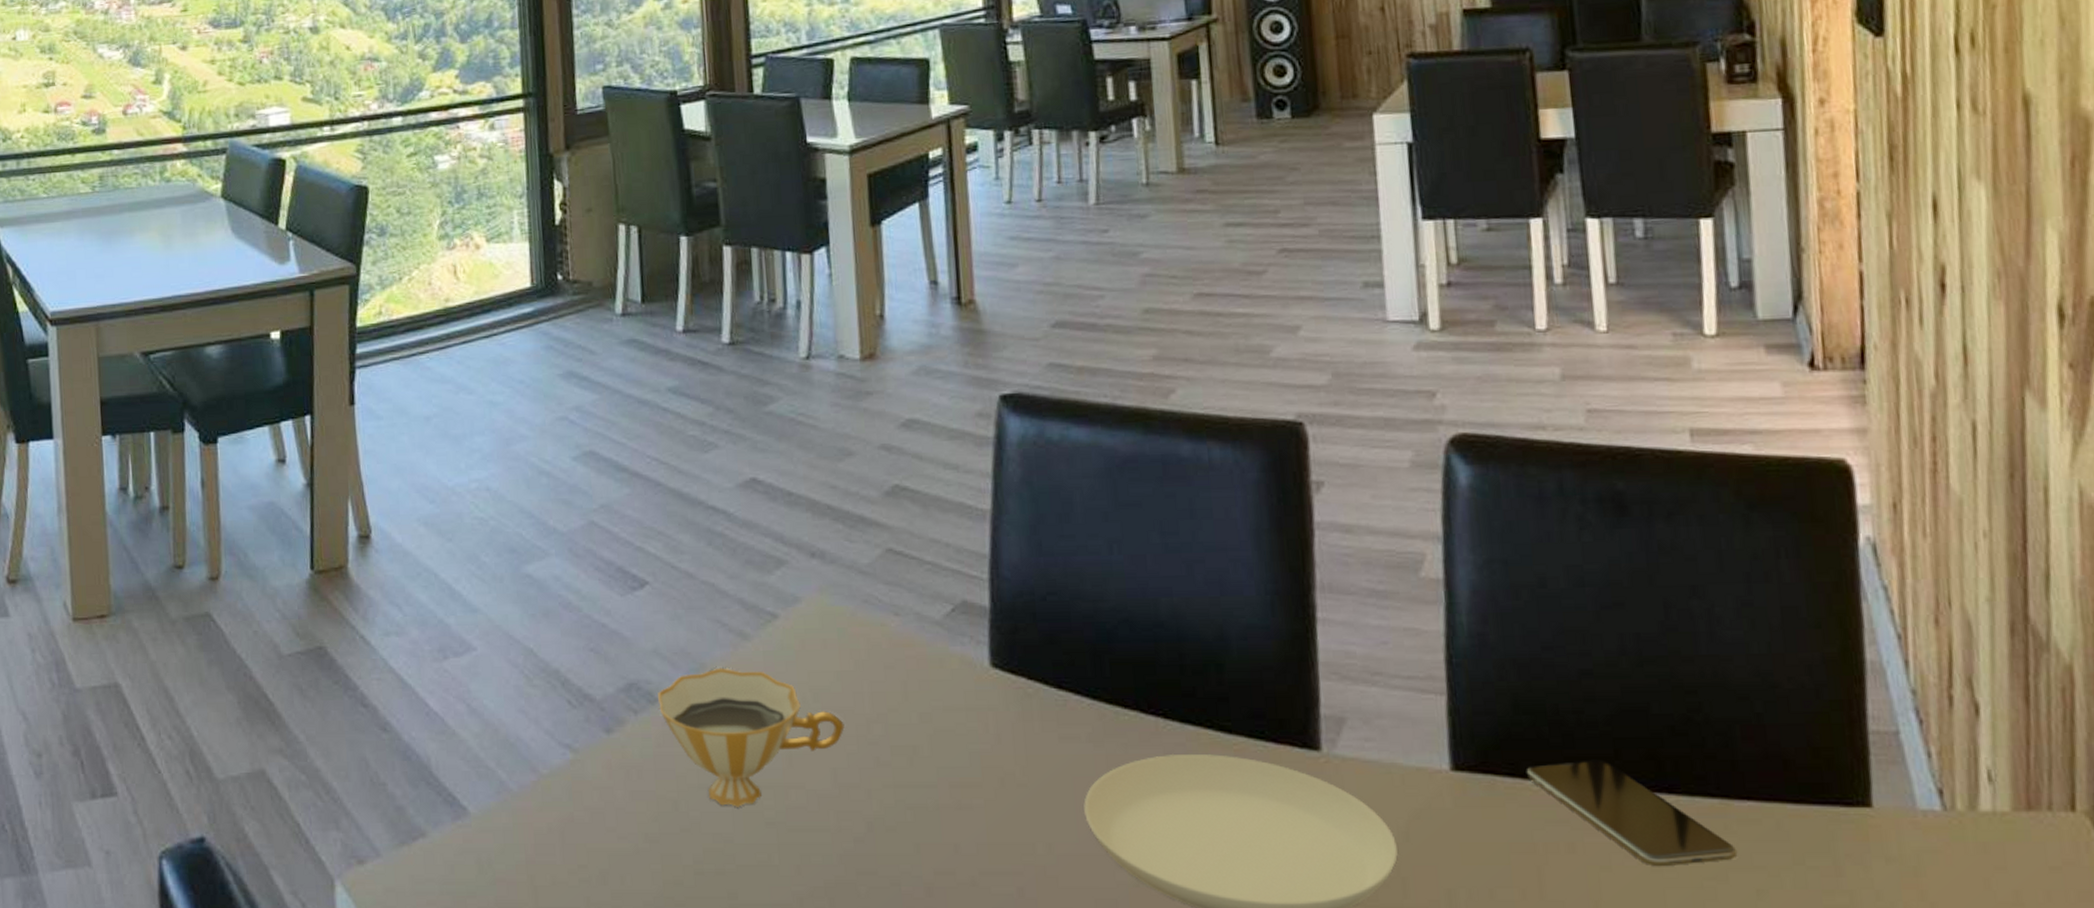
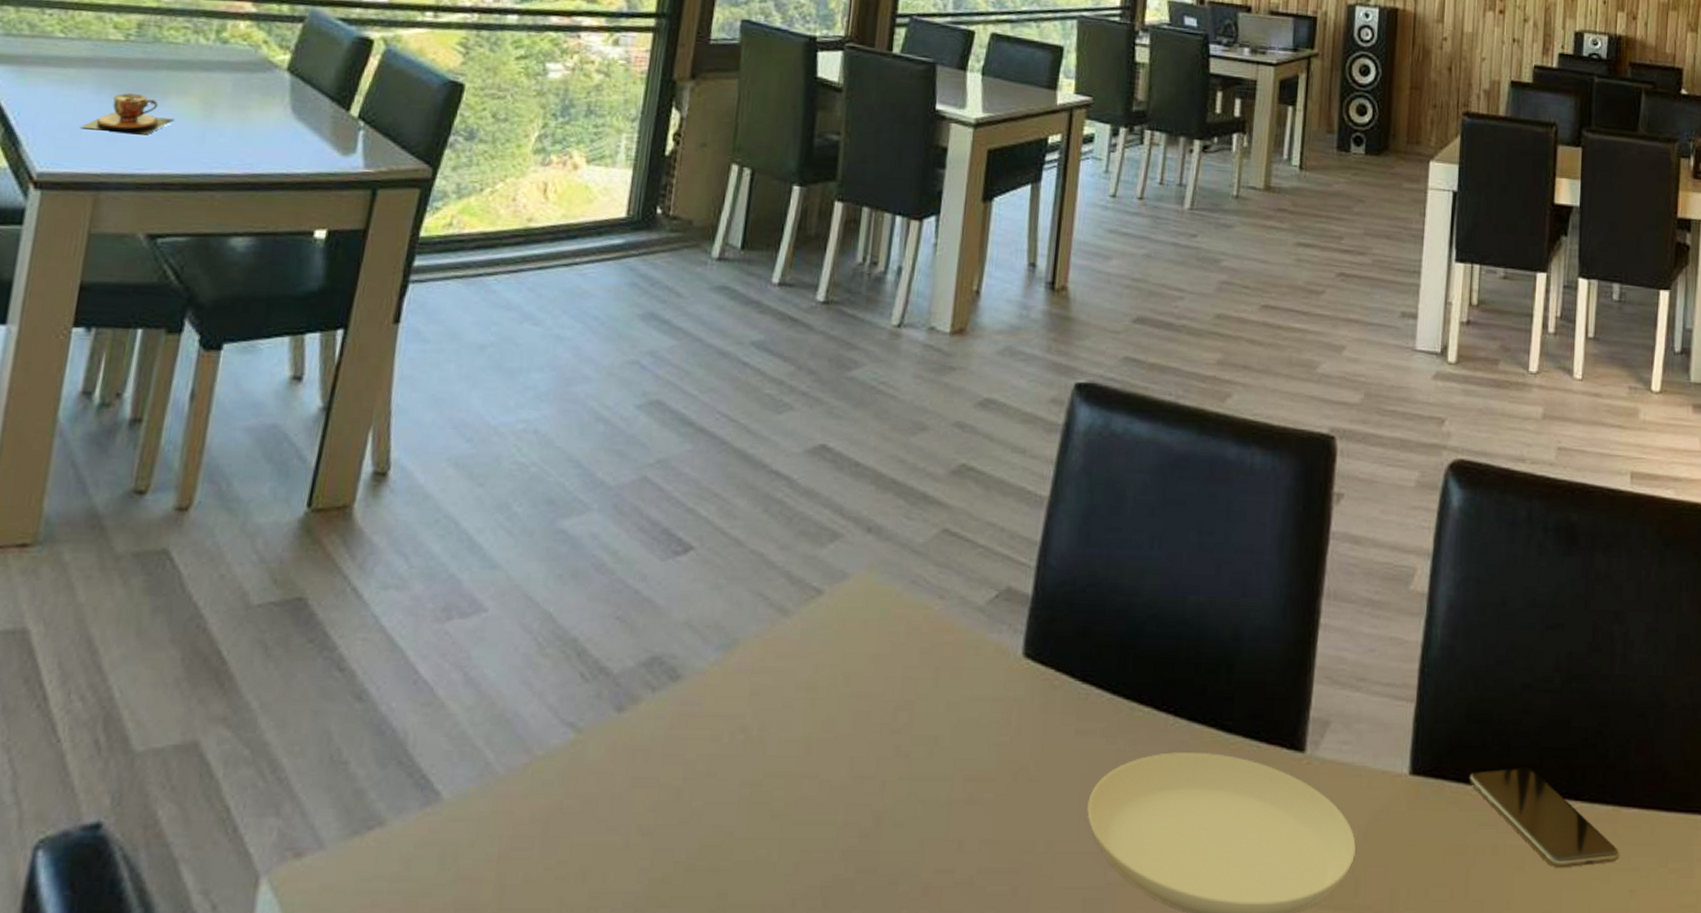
teacup: none [73,236,143,271] -> present [80,93,174,135]
teacup: present [658,667,845,807] -> none [680,644,871,797]

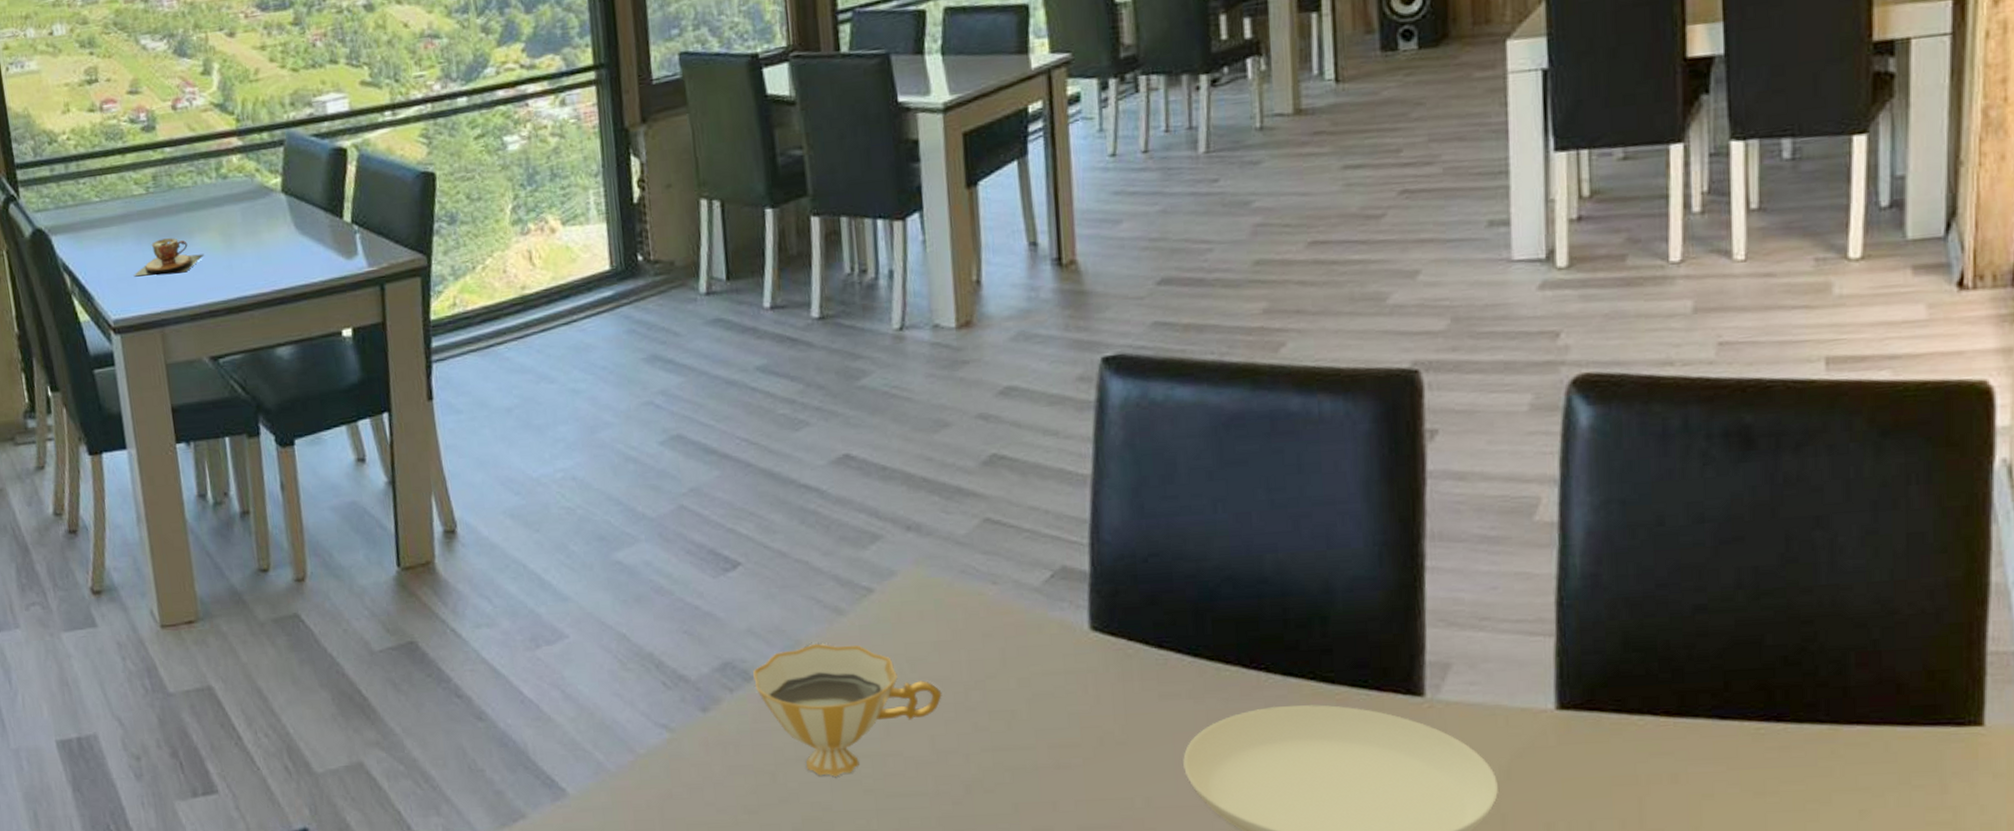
teacup: none [680,644,871,797] -> present [753,643,942,777]
smartphone: present [1469,767,1620,868] -> none [1632,692,1843,793]

